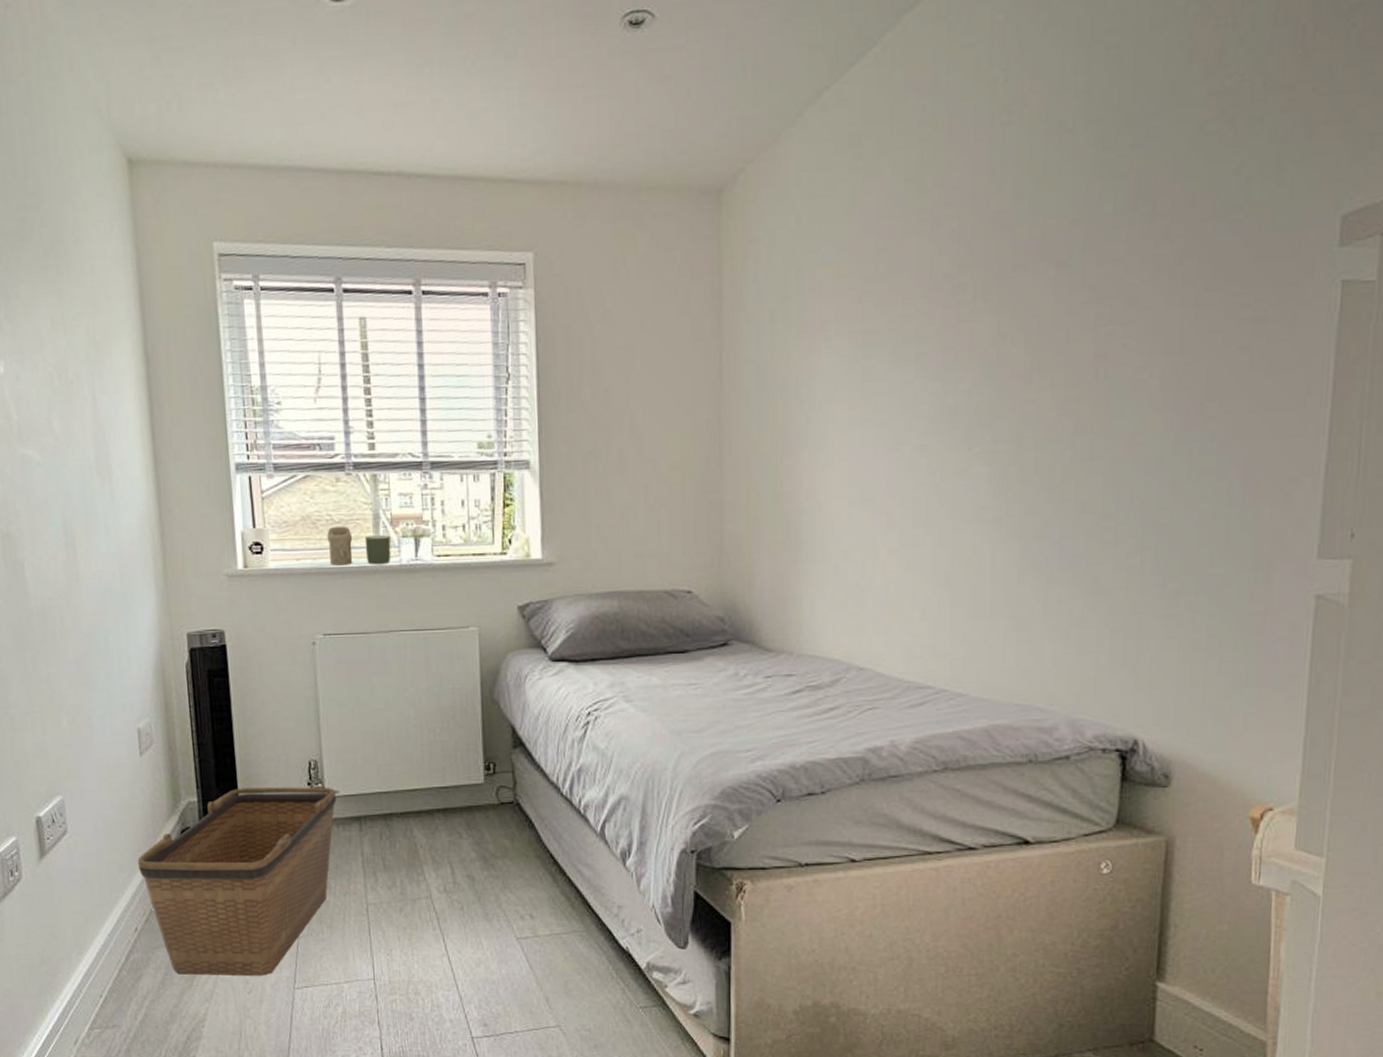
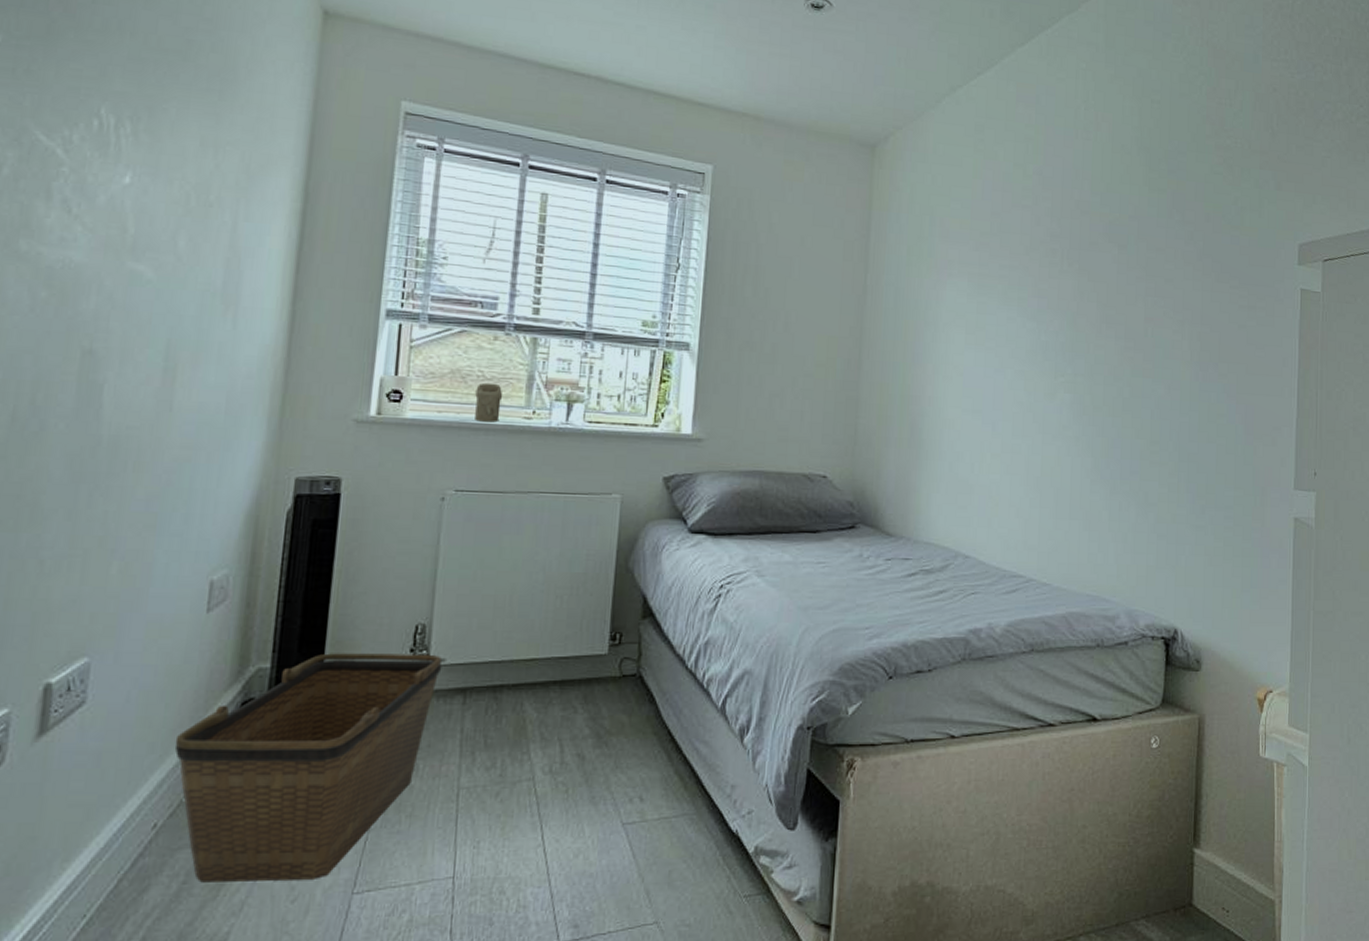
mug: present [364,534,392,566] -> none [514,395,543,426]

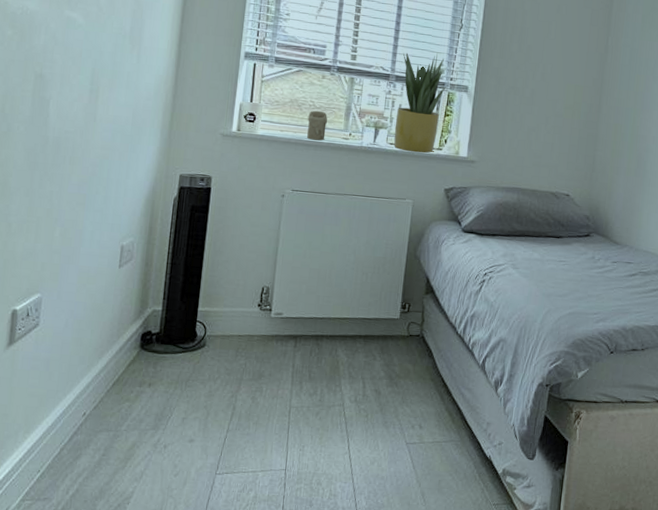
bicycle basket: present [175,653,442,883] -> none [97,303,281,461]
planter: none [593,302,663,433] -> present [394,53,448,154]

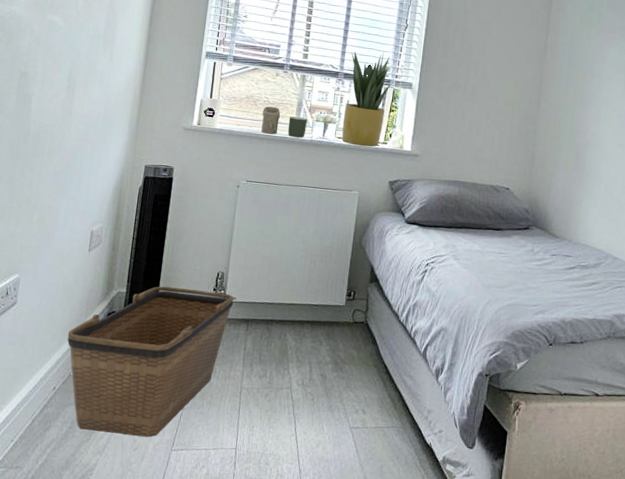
bicycle basket: none [97,303,281,461] -> present [67,286,234,437]
mug: none [335,121,357,145] -> present [287,116,308,139]

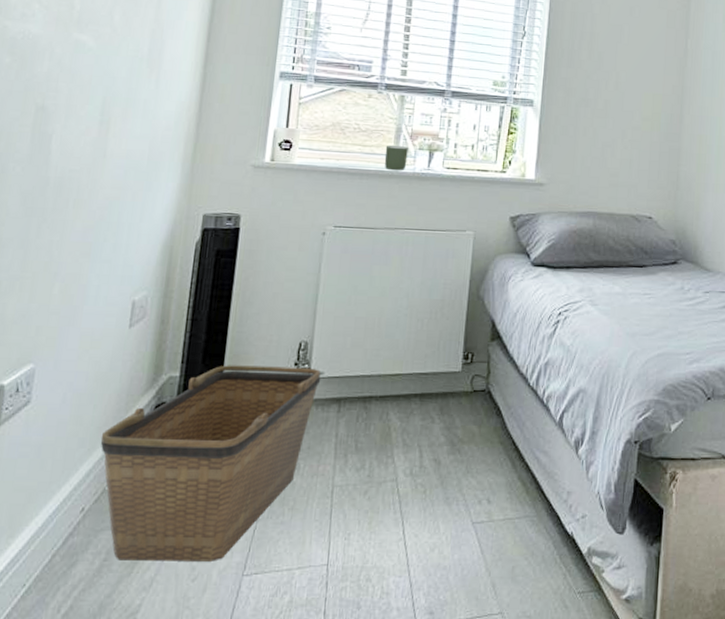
candle: present [261,106,281,135] -> none [351,134,376,168]
planter: present [341,52,393,147] -> none [451,64,511,178]

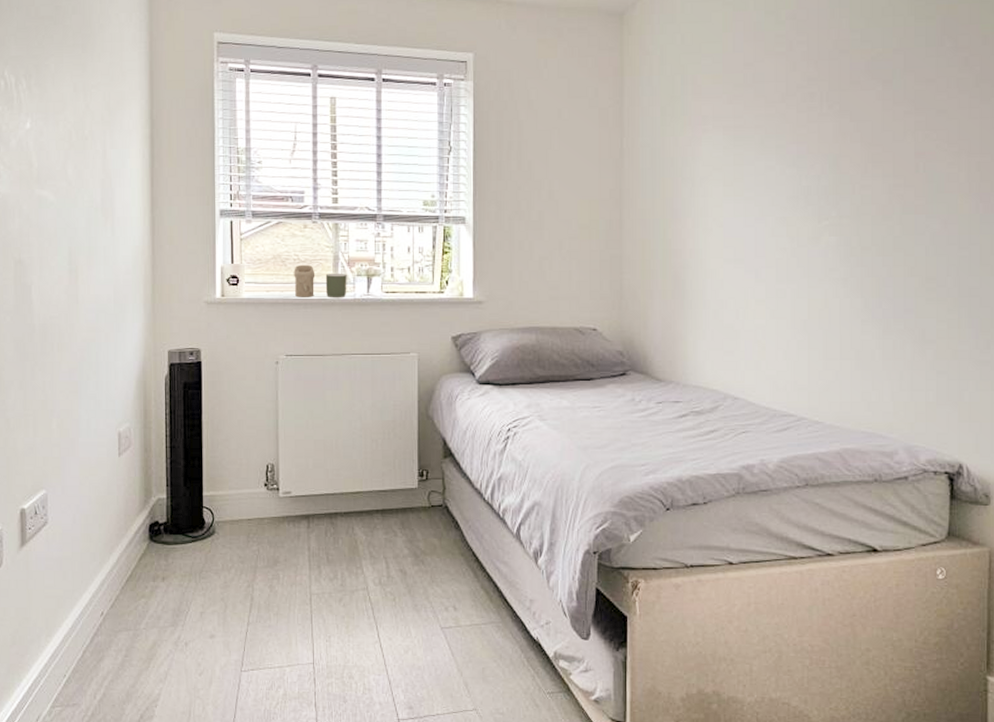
bicycle basket: present [101,365,321,562] -> none [108,487,289,659]
candle: none [351,134,376,168] -> present [294,264,315,297]

